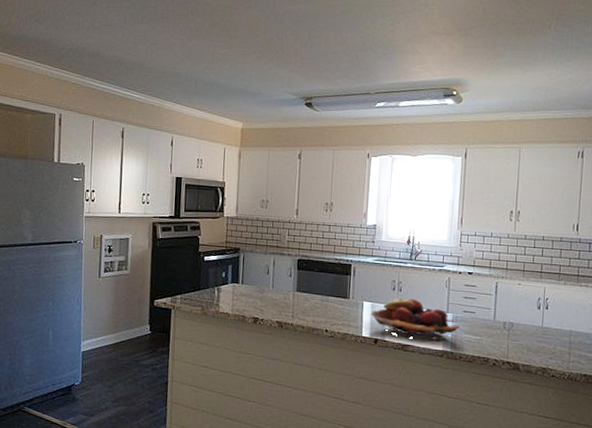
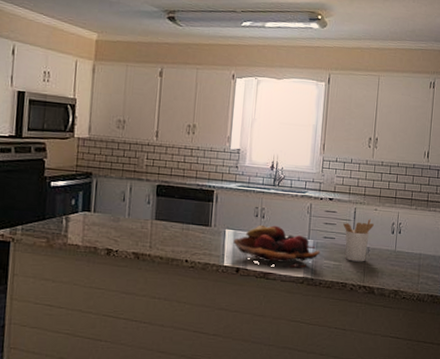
utensil holder: none [484,293,517,337] -> present [343,219,374,262]

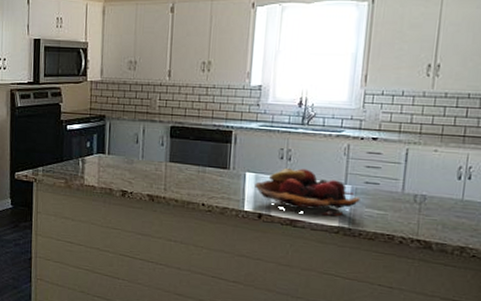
utensil holder: present [343,219,374,262] -> none [391,161,433,212]

